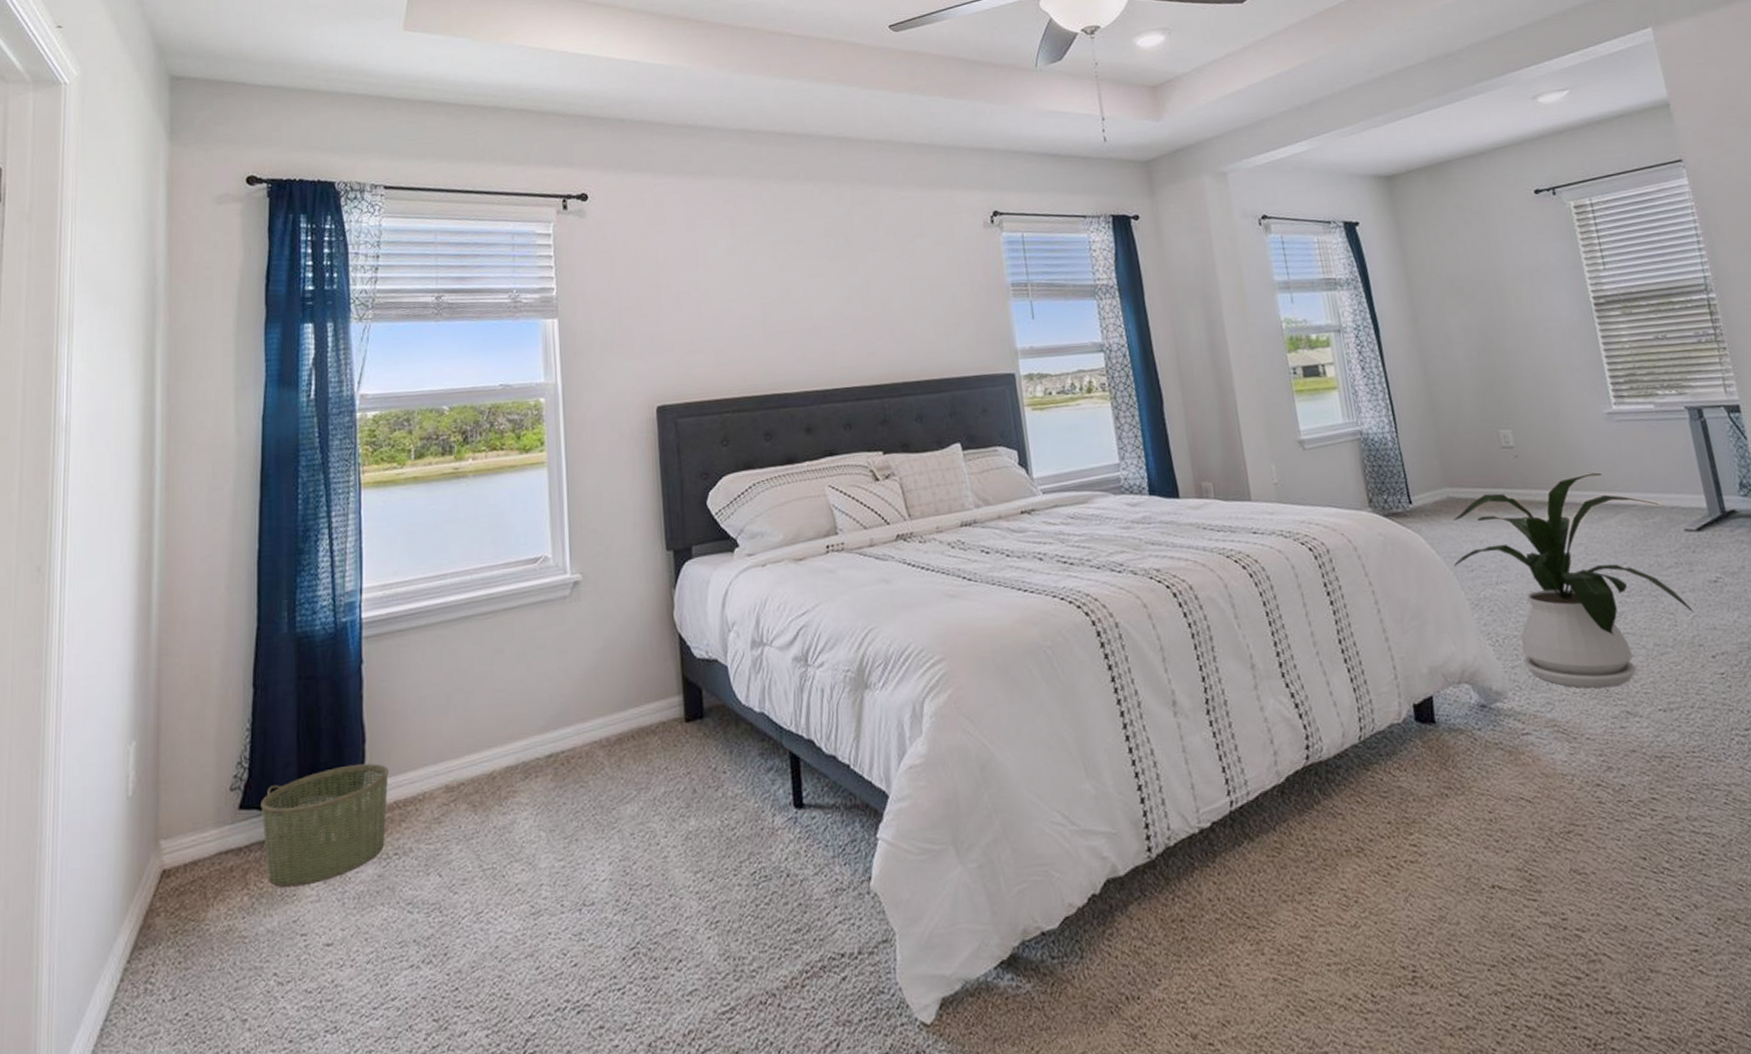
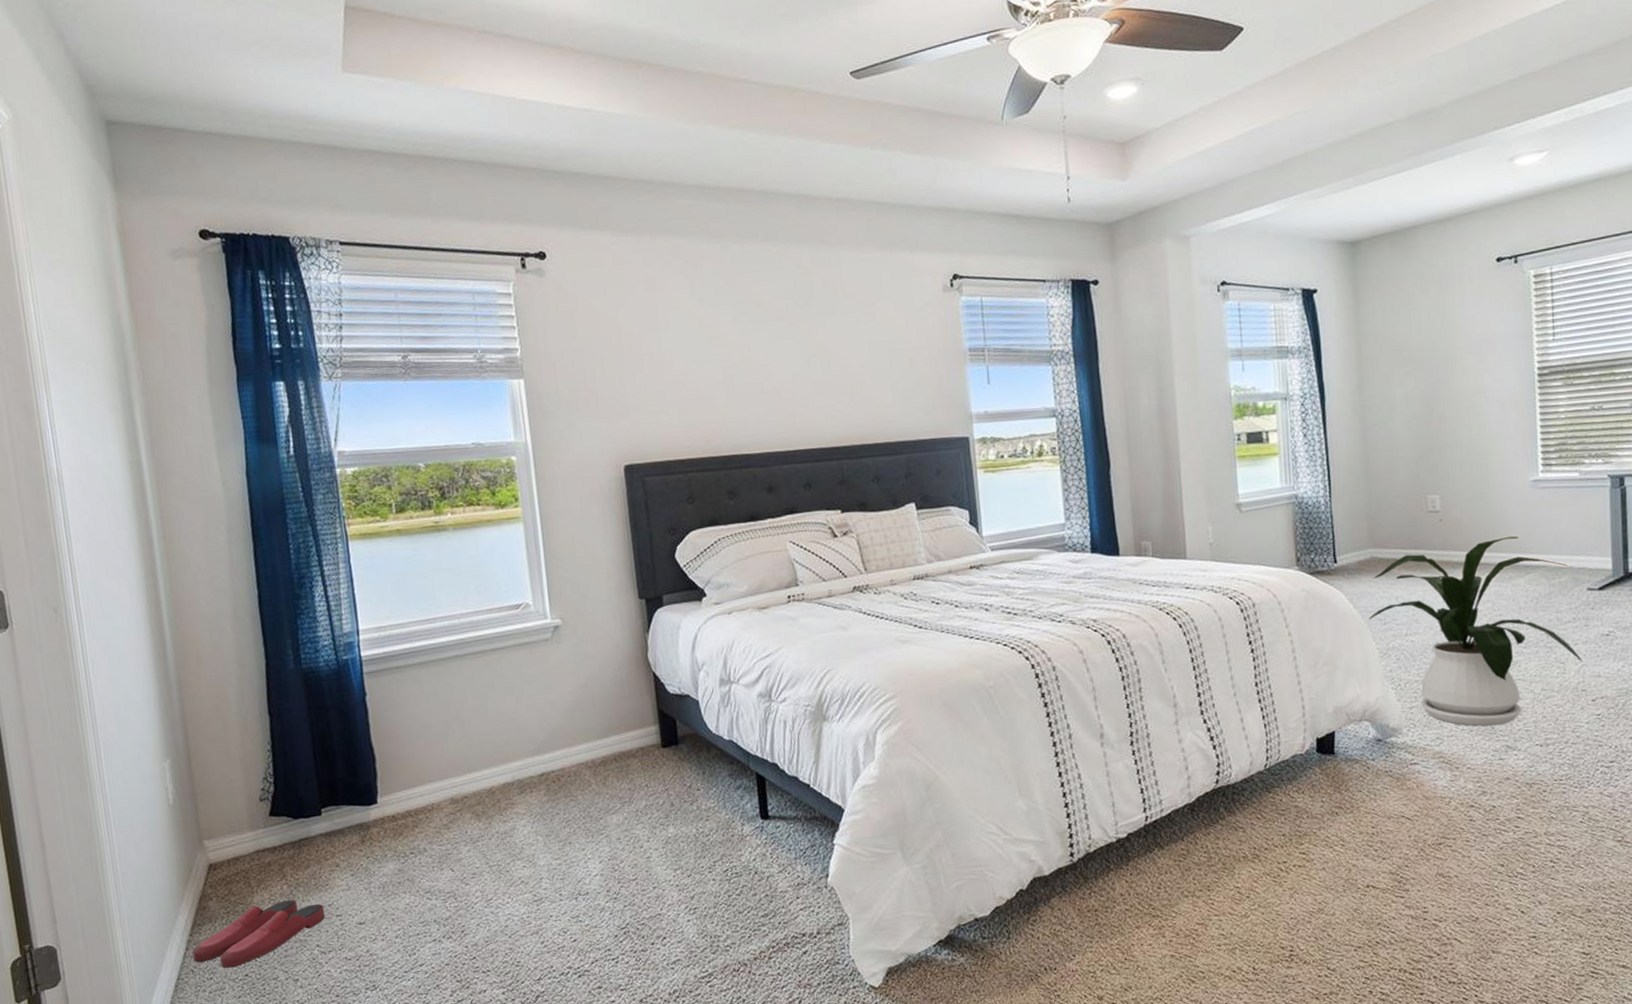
slippers: none [128,915,288,1005] -> present [192,900,326,968]
basket: present [261,763,389,887] -> none [288,779,402,878]

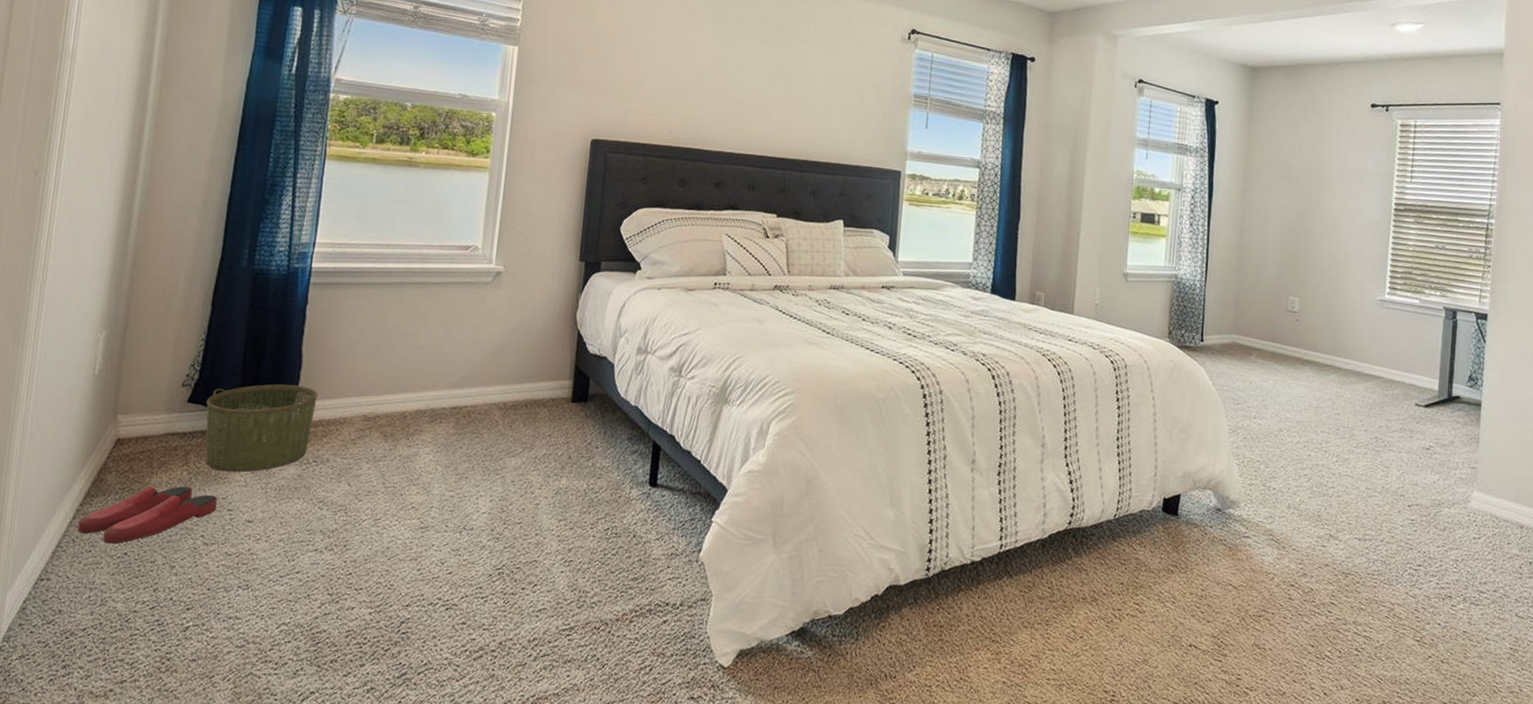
basket: none [288,779,402,878] -> present [205,384,318,472]
house plant: present [1368,535,1582,726] -> none [1223,345,1404,515]

